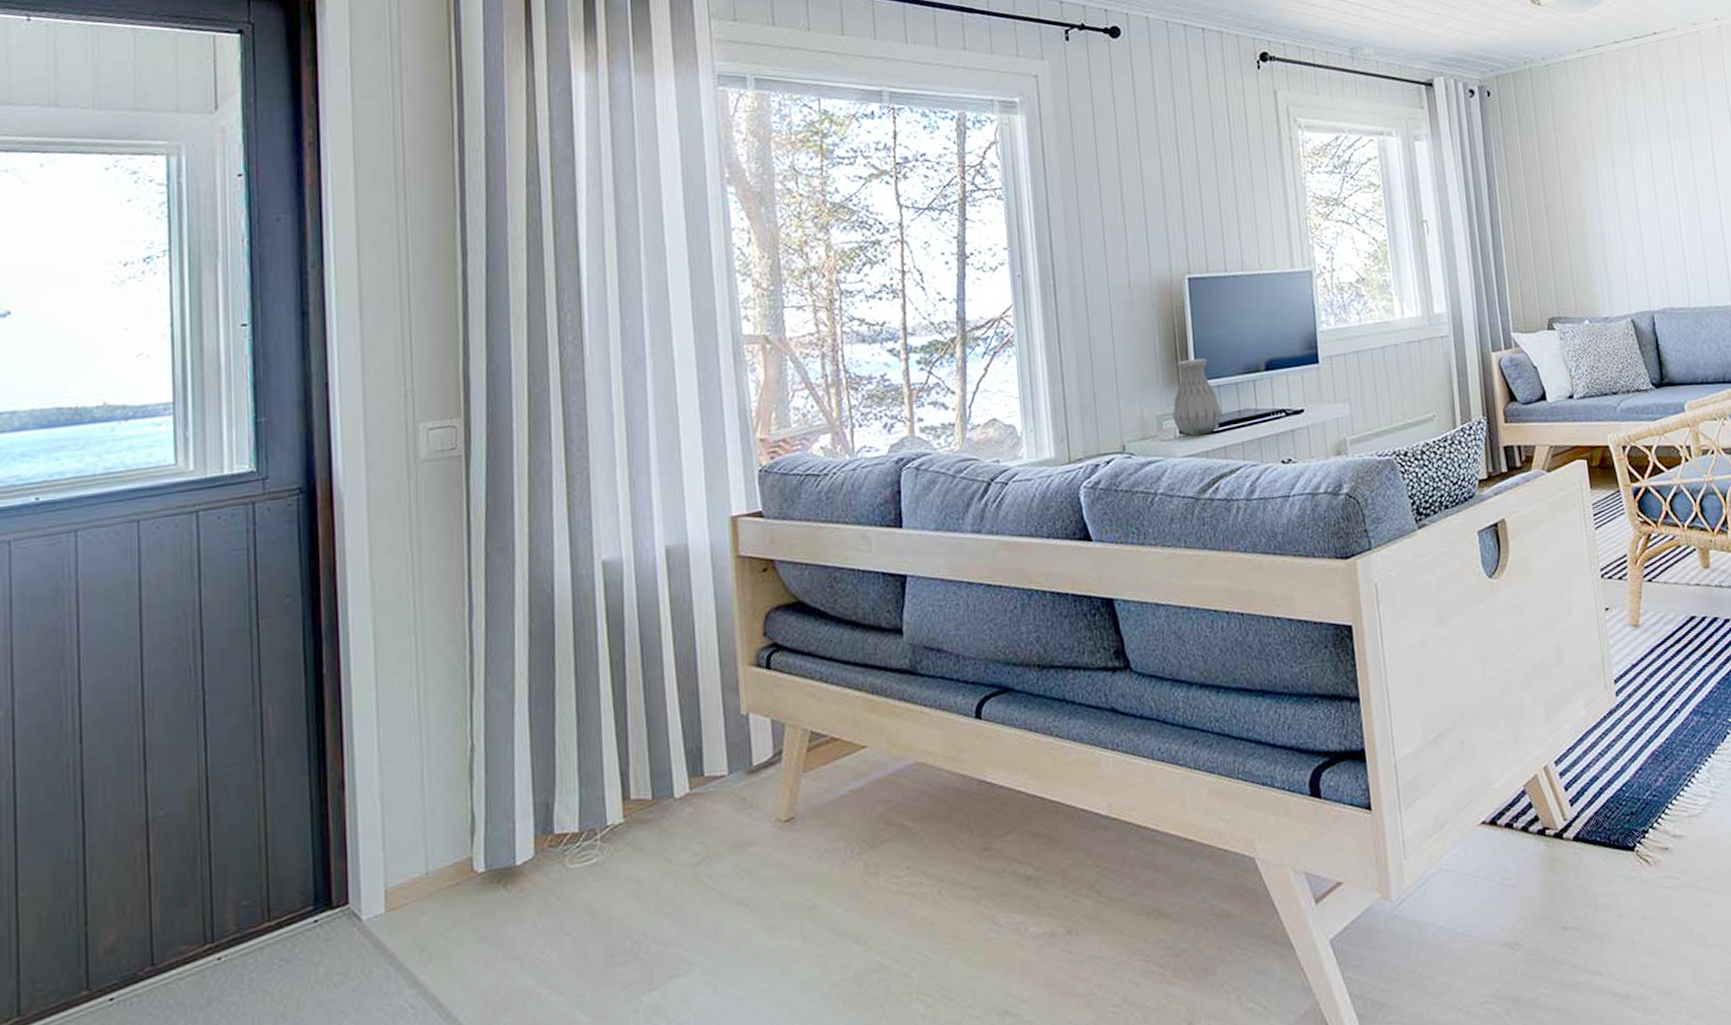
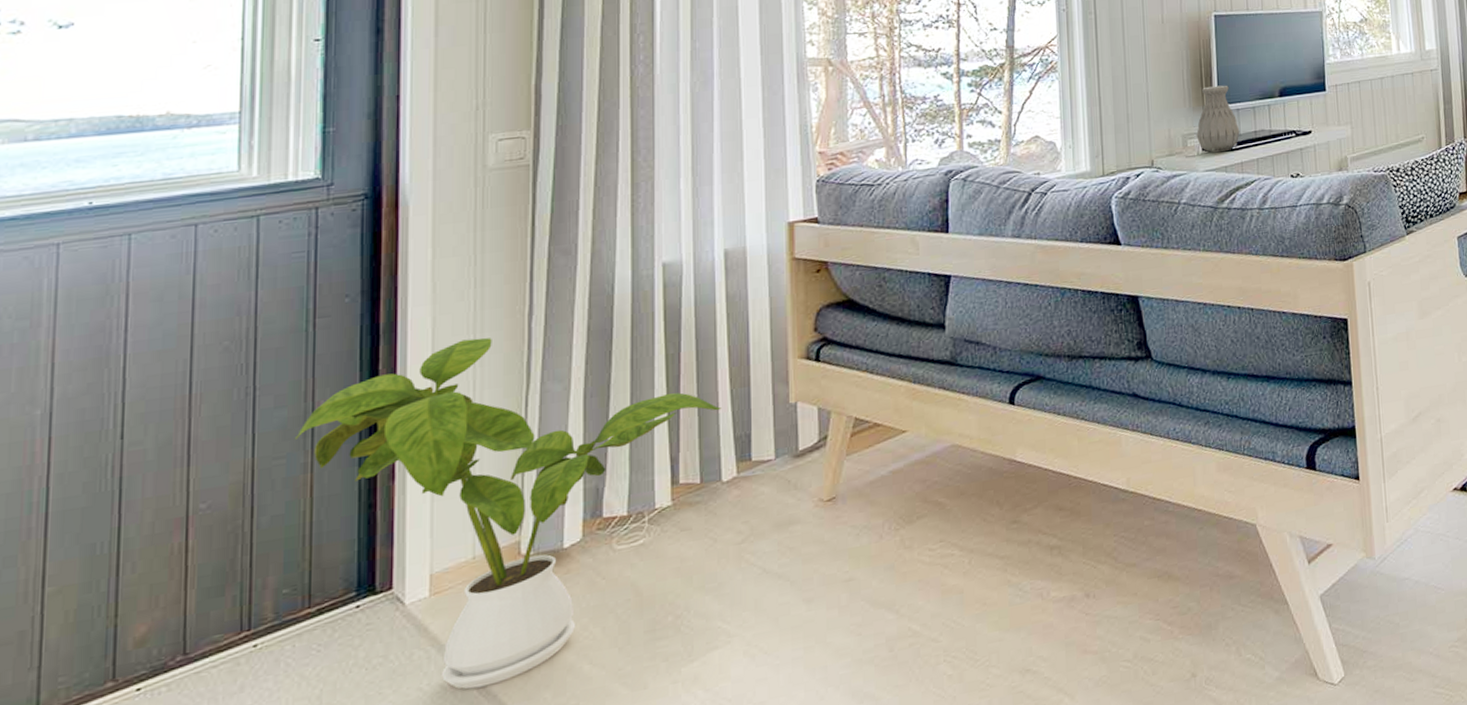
house plant: none [244,640,670,1012] -> present [294,337,721,690]

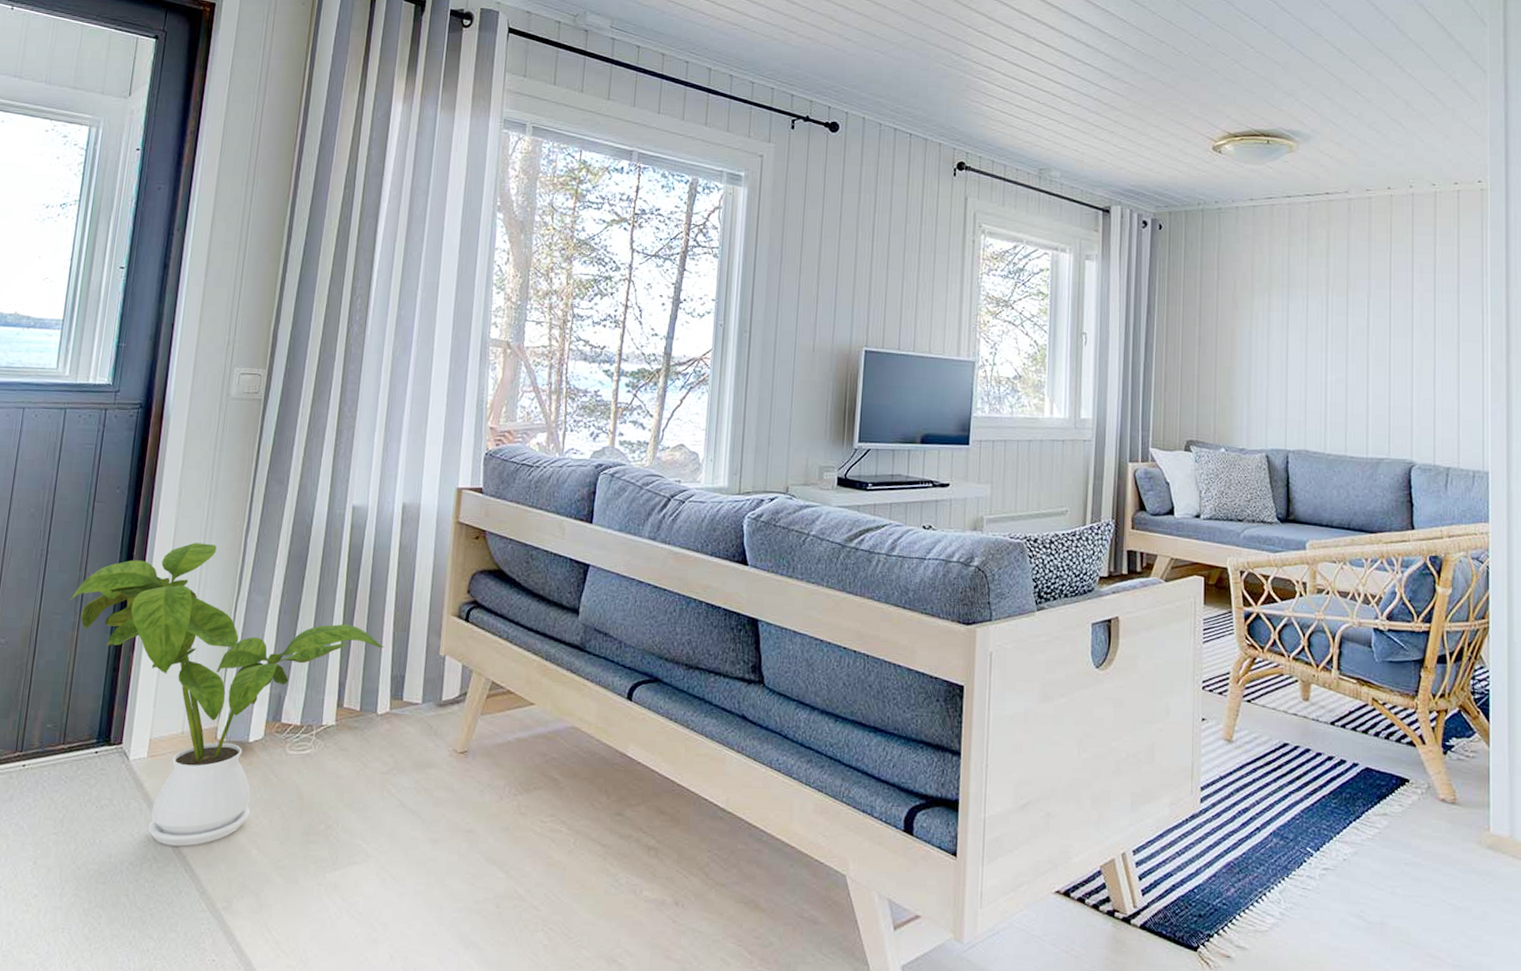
vase: present [1196,85,1240,153] -> none [833,421,877,491]

